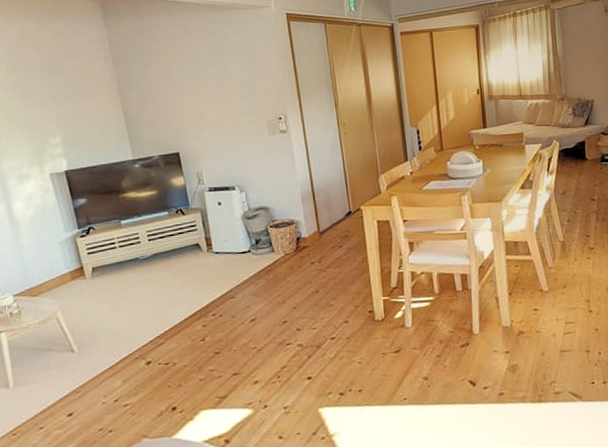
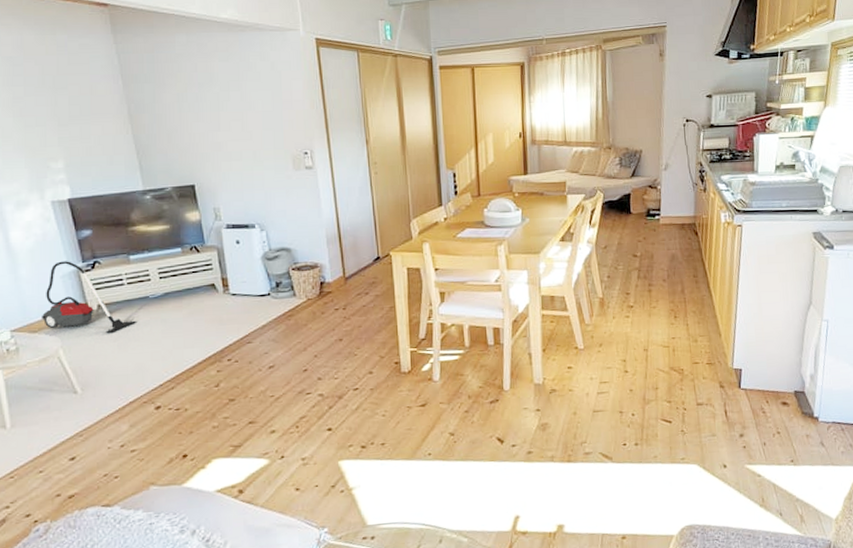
vacuum cleaner: none [41,228,128,295] -> present [41,261,136,334]

